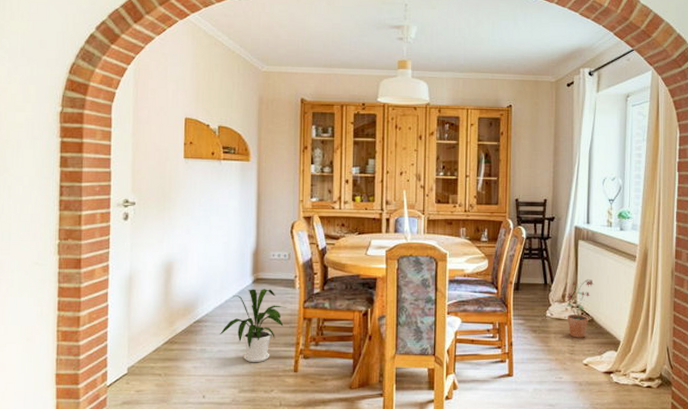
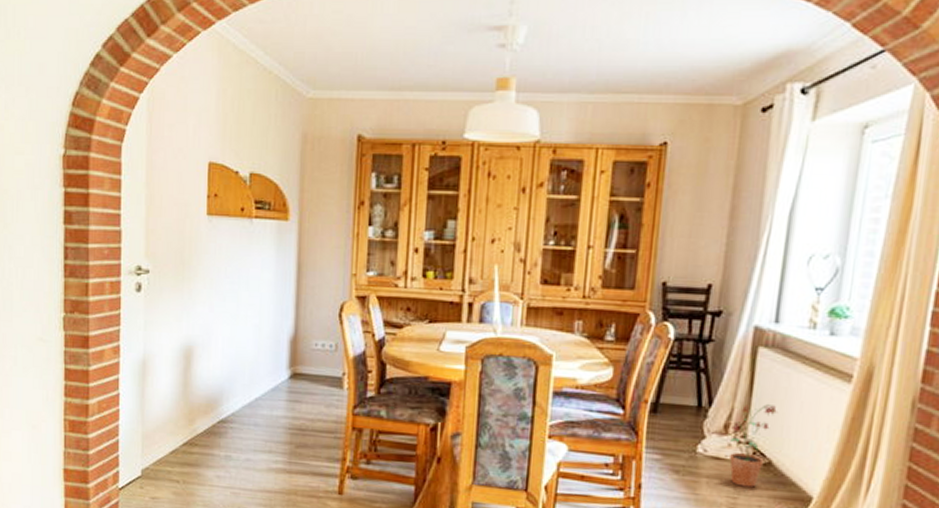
house plant: present [219,289,286,363] -> none [247,386,331,479]

